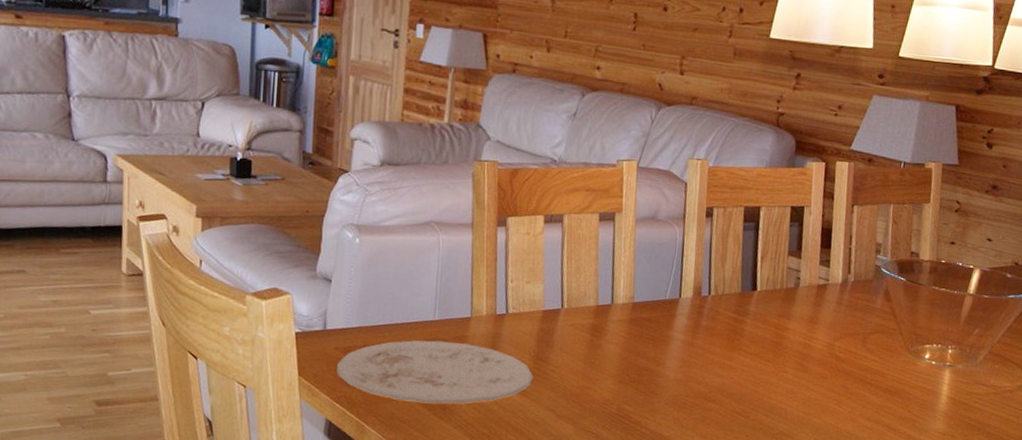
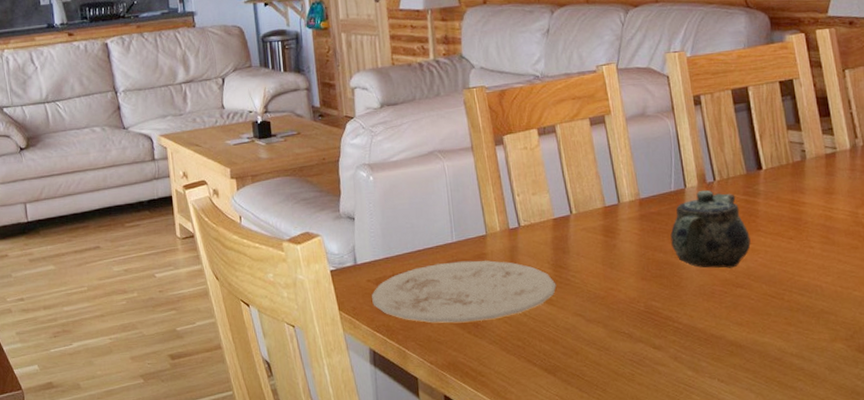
teapot: none [655,302,731,382] -> present [670,189,751,268]

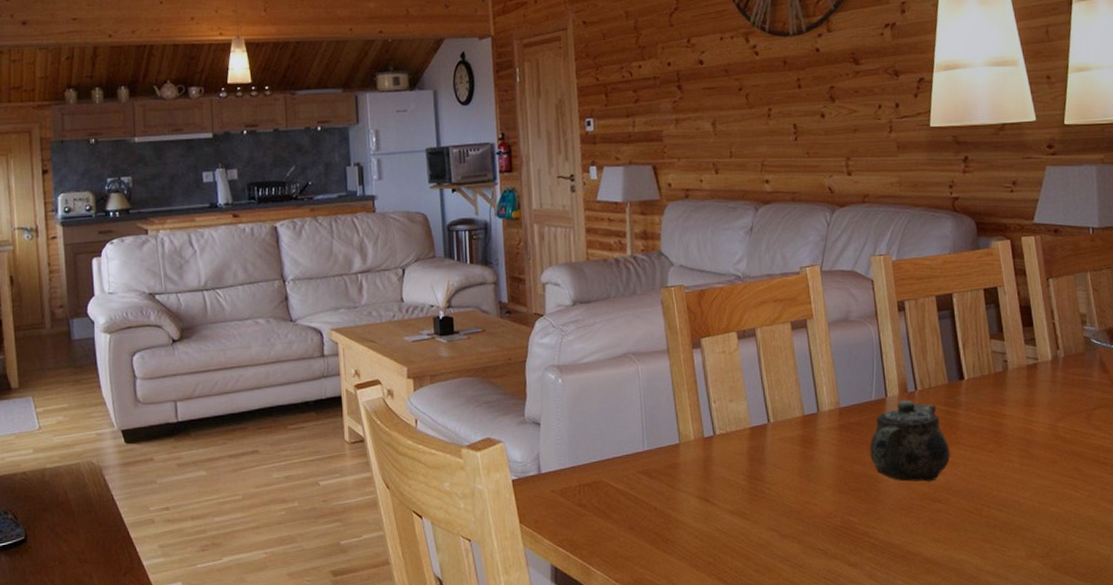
plate: present [372,260,557,323] -> none [556,471,751,538]

